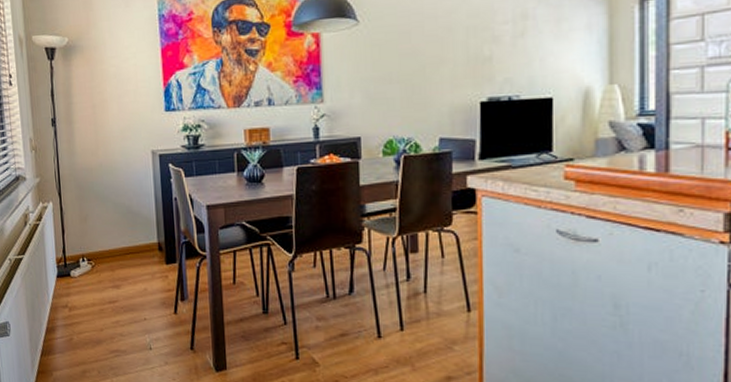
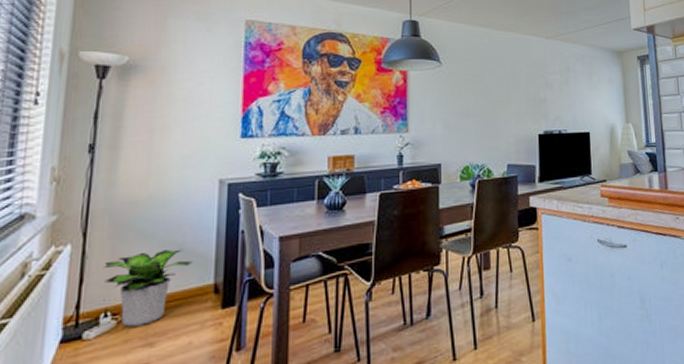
potted plant: none [77,211,140,271] -> present [104,249,194,327]

